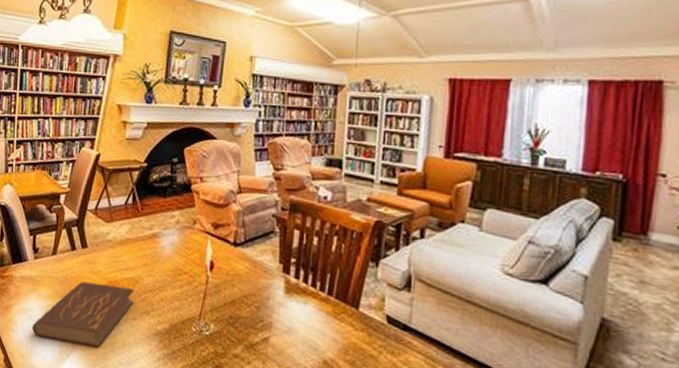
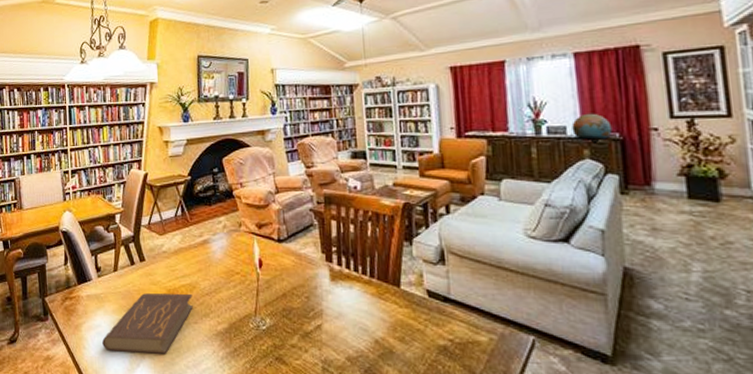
globe: none [572,148,617,180] -> present [572,113,613,140]

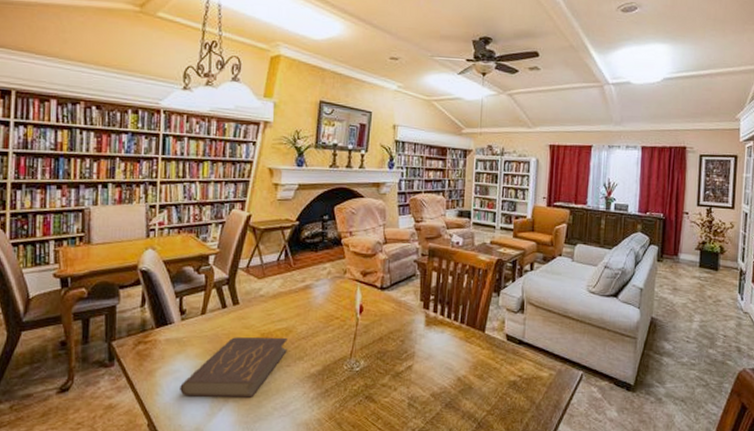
globe: present [572,113,613,140] -> none [632,196,659,218]

